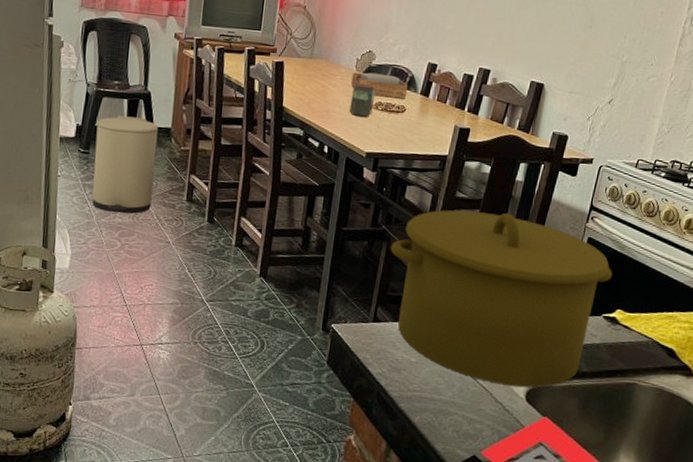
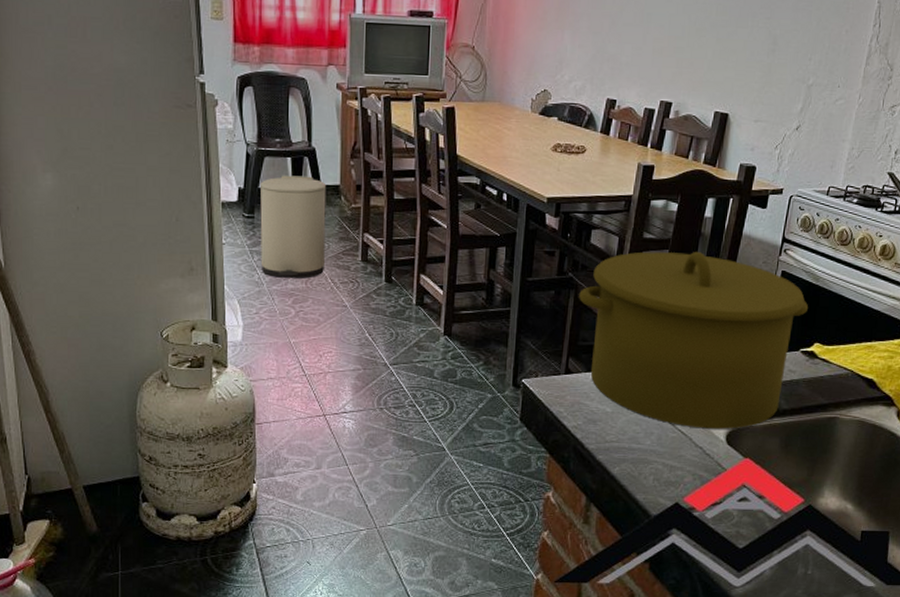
peanut butter: present [349,84,376,117] -> none [527,126,554,160]
napkin holder: present [351,72,408,99] -> none [527,113,587,139]

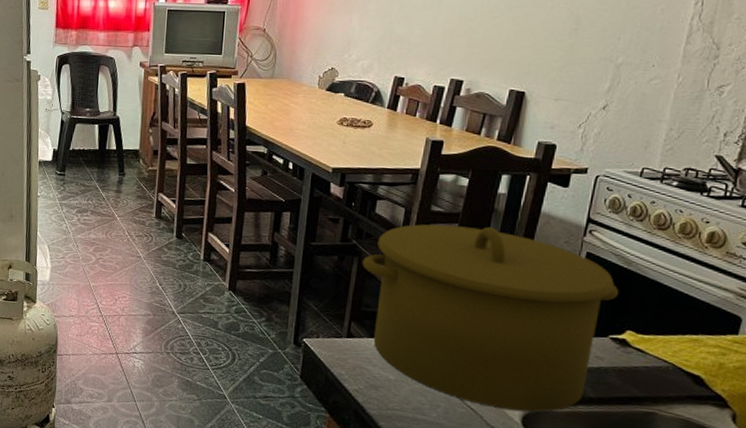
pedal bin: present [260,175,327,279] -> none [68,139,128,230]

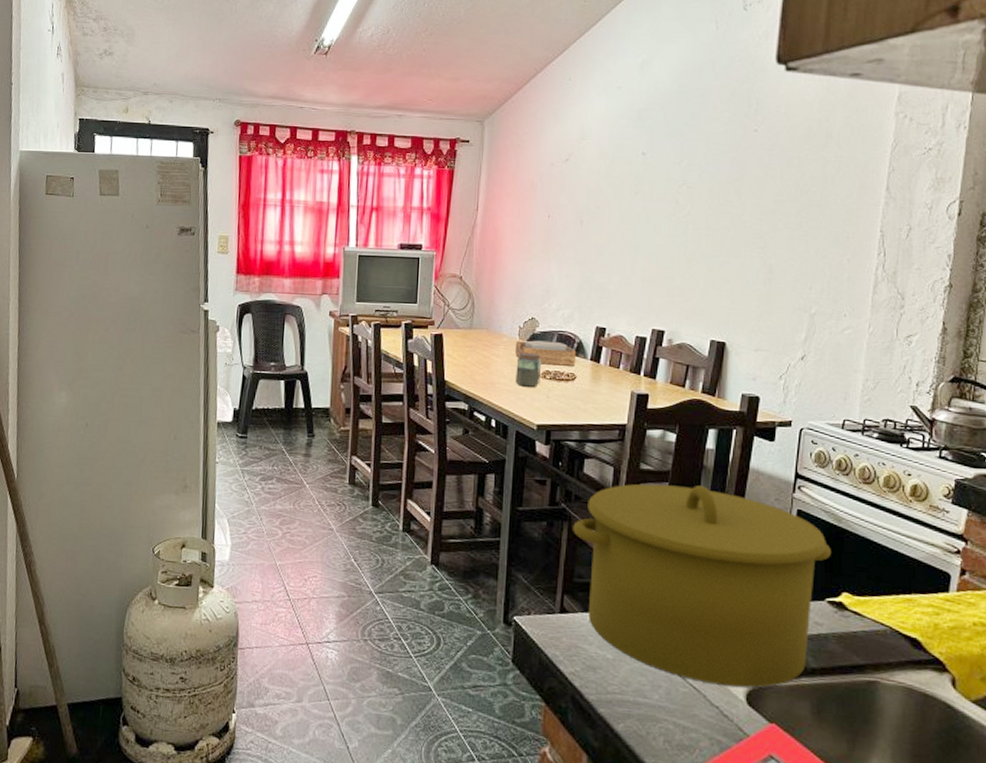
peanut butter: none [313,101,340,133] -> present [516,353,542,387]
napkin holder: none [314,89,374,114] -> present [515,340,577,366]

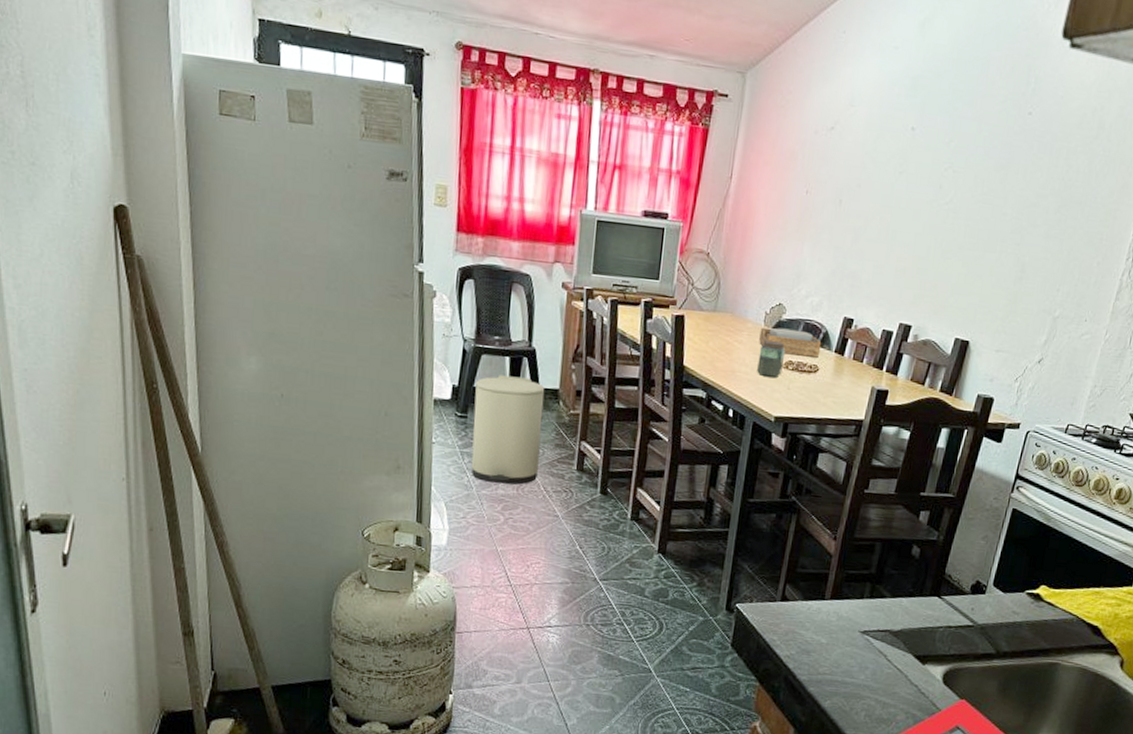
pedal bin: none [251,397,317,500] -> present [471,375,545,485]
cooking pot: present [573,483,832,687] -> none [801,479,1038,669]

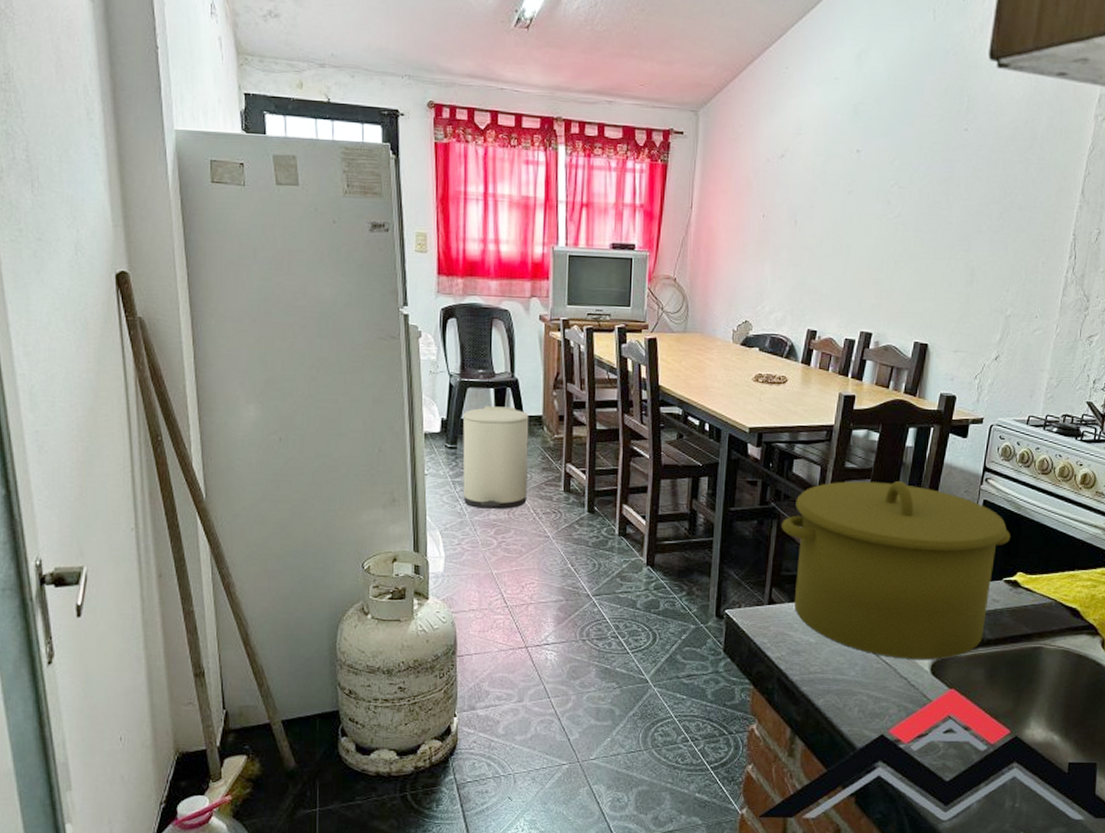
peanut butter: present [757,340,786,378] -> none [729,356,755,390]
napkin holder: present [759,327,822,358] -> none [729,343,788,369]
cooking pot: none [801,479,1038,669] -> present [782,481,1011,660]

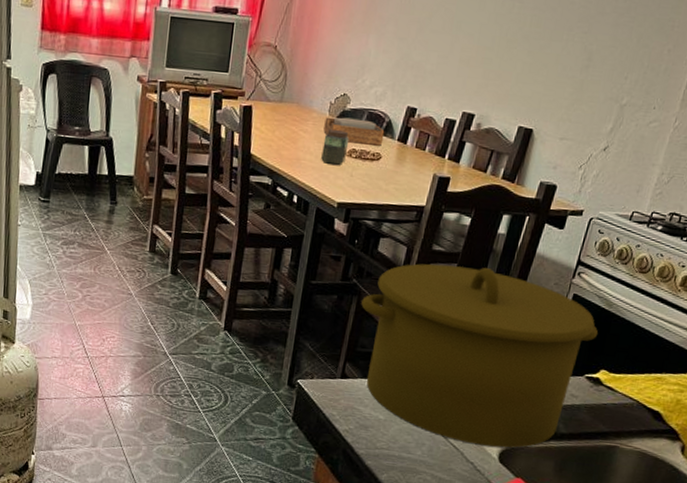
pedal bin: present [462,406,529,509] -> none [52,162,121,265]
napkin holder: none [729,343,788,369] -> present [323,117,385,146]
peanut butter: none [729,356,755,390] -> present [321,129,350,165]

